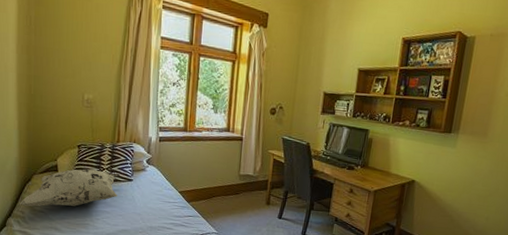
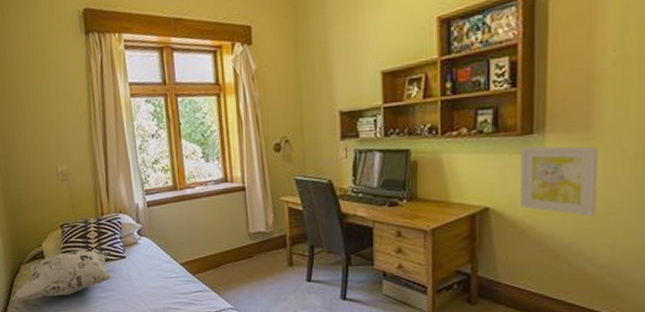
wall art: none [435,141,490,196] -> present [520,146,599,216]

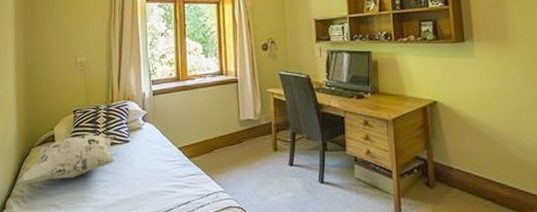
wall art: present [520,146,599,216] -> none [457,51,521,109]

